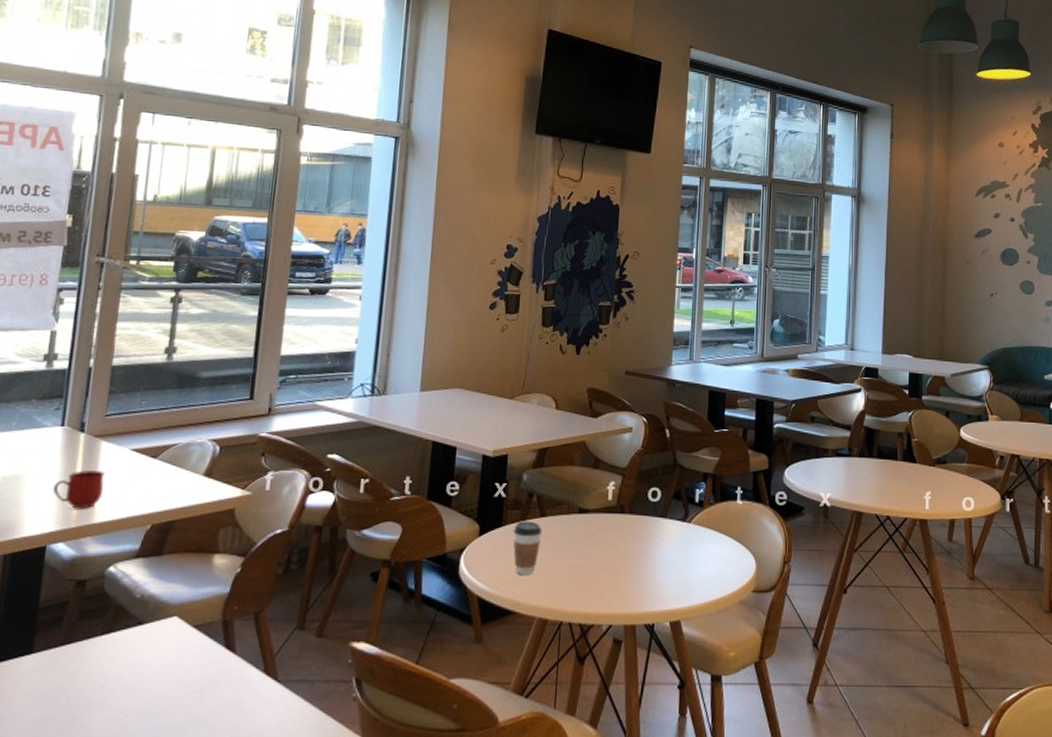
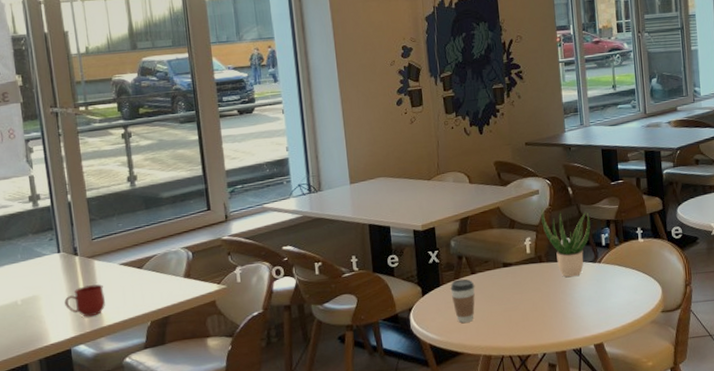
potted plant: none [630,445,686,536] -> present [540,205,591,278]

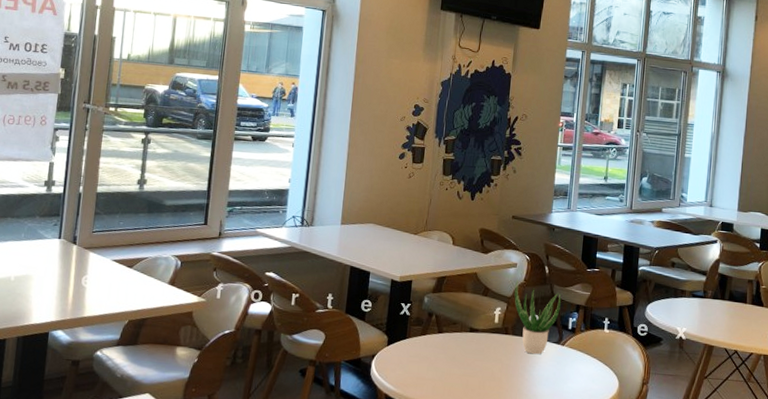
mug: present [64,284,105,317] -> none [53,274,92,305]
coffee cup: present [450,279,475,323] -> none [415,335,440,380]

